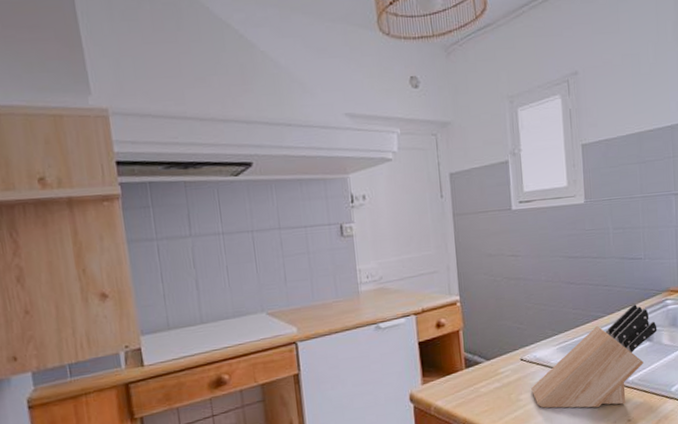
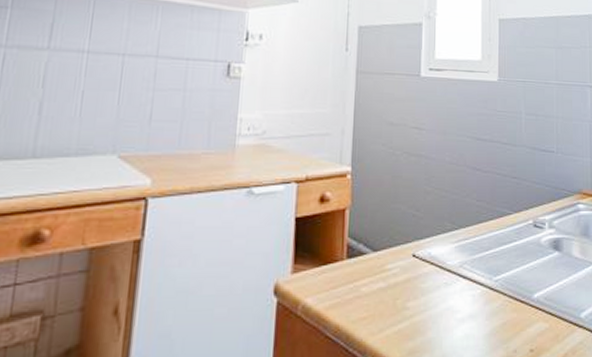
knife block: present [531,303,657,409] -> none [421,203,568,329]

